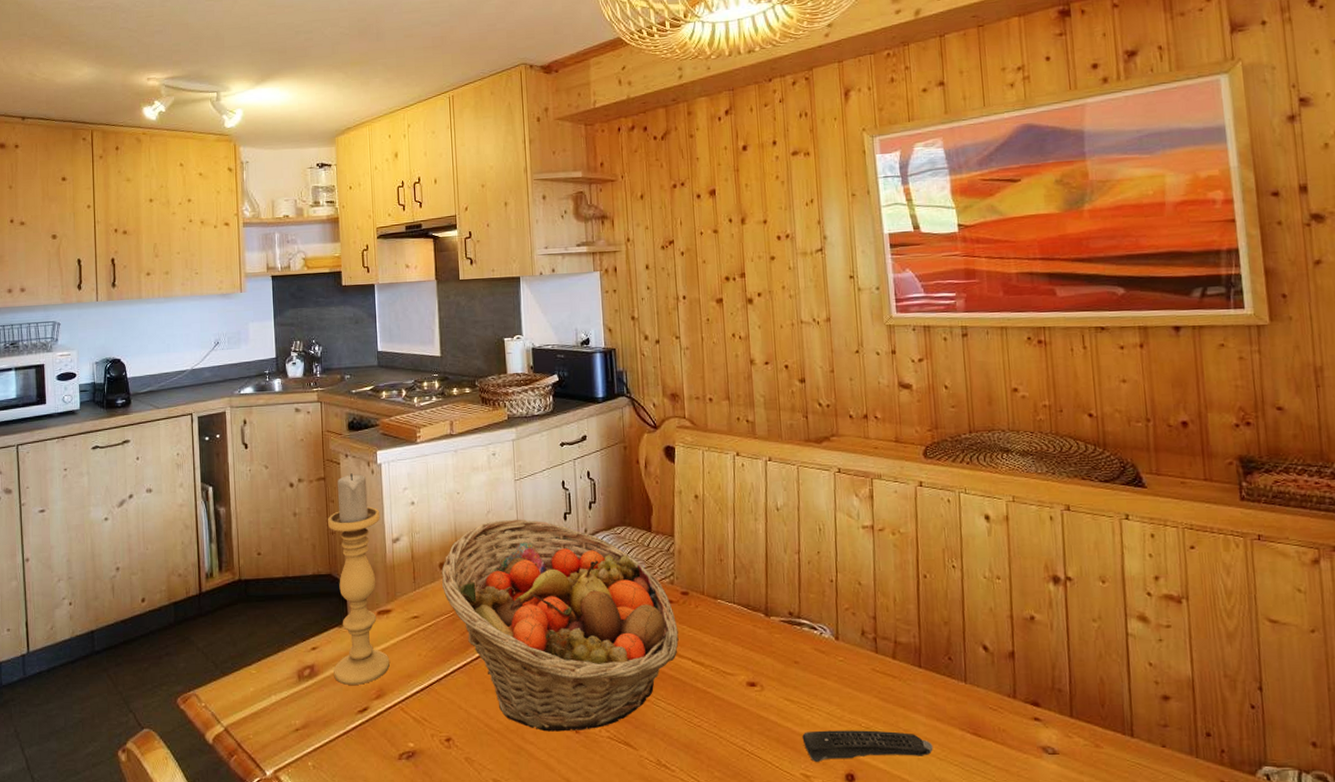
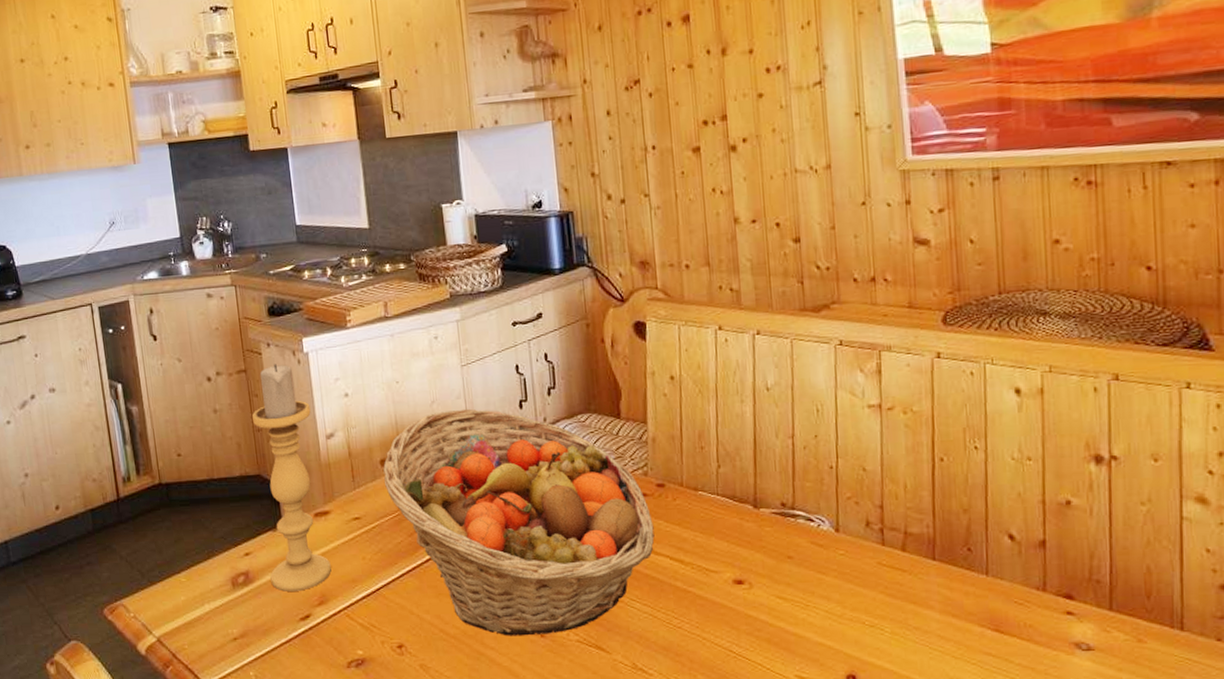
remote control: present [802,730,933,762] -> none [797,628,948,663]

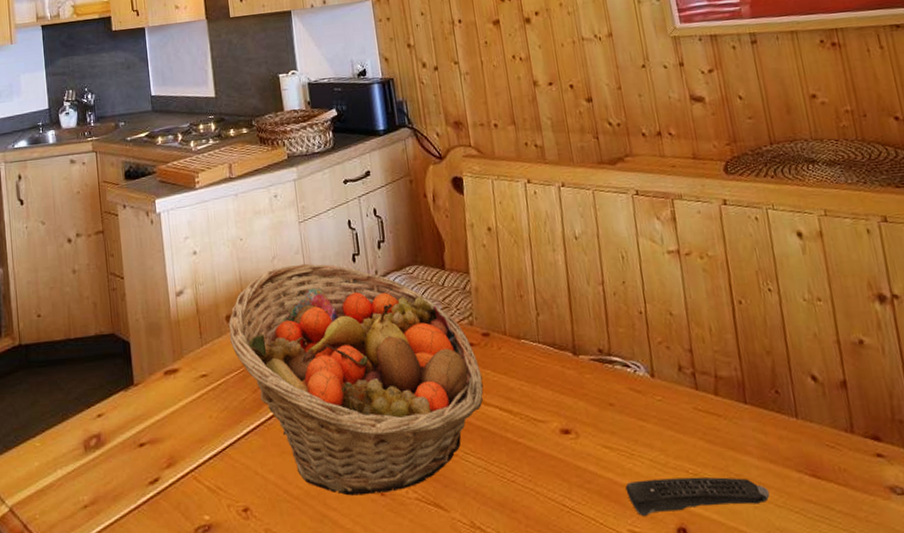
candle holder: present [252,364,332,592] -> none [108,224,180,454]
remote control: none [797,628,948,663] -> present [625,477,770,516]

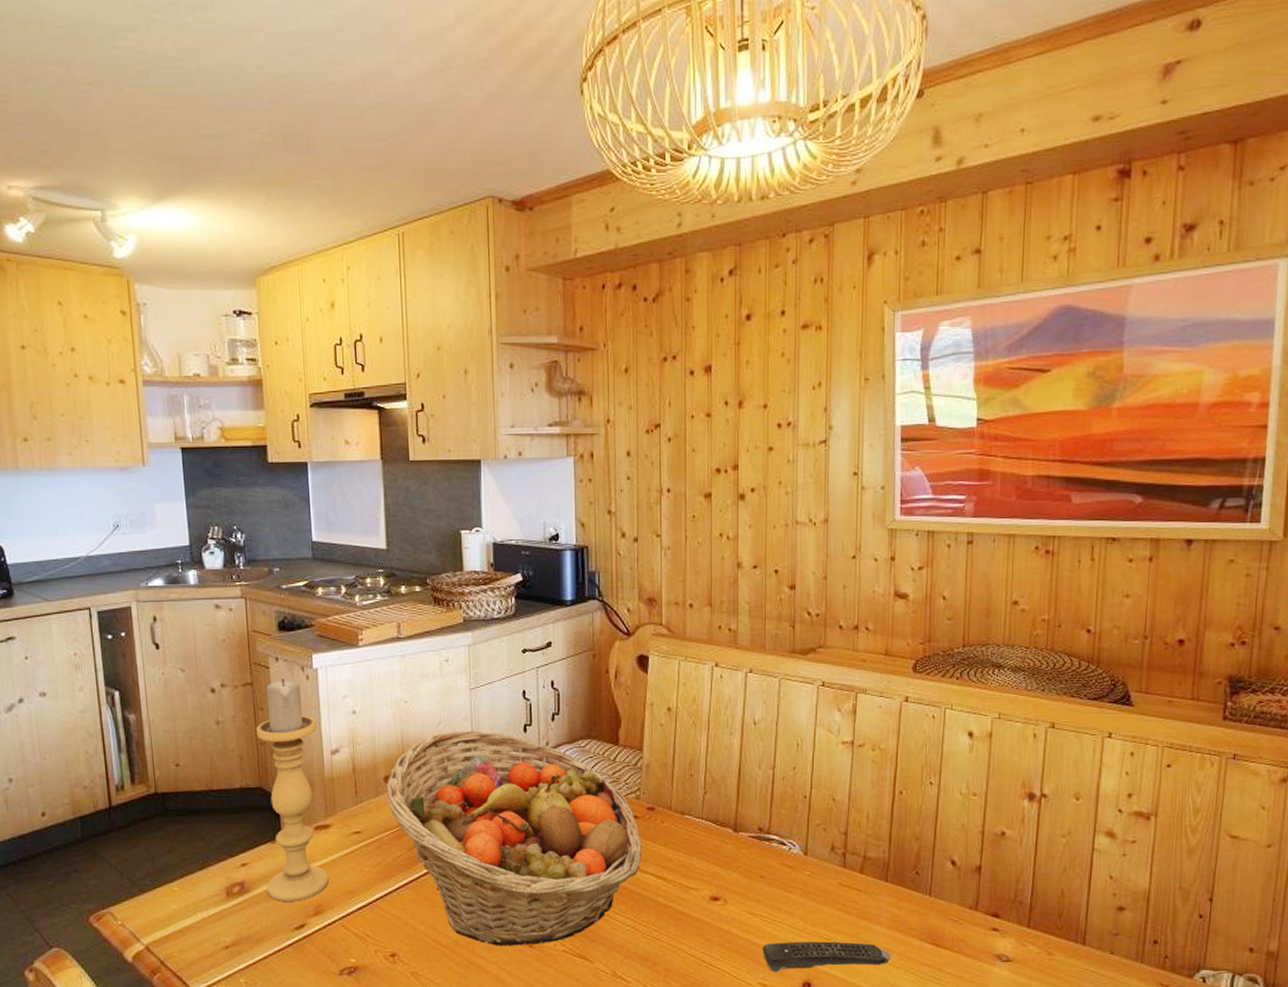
candle holder: none [108,224,180,454] -> present [256,678,329,902]

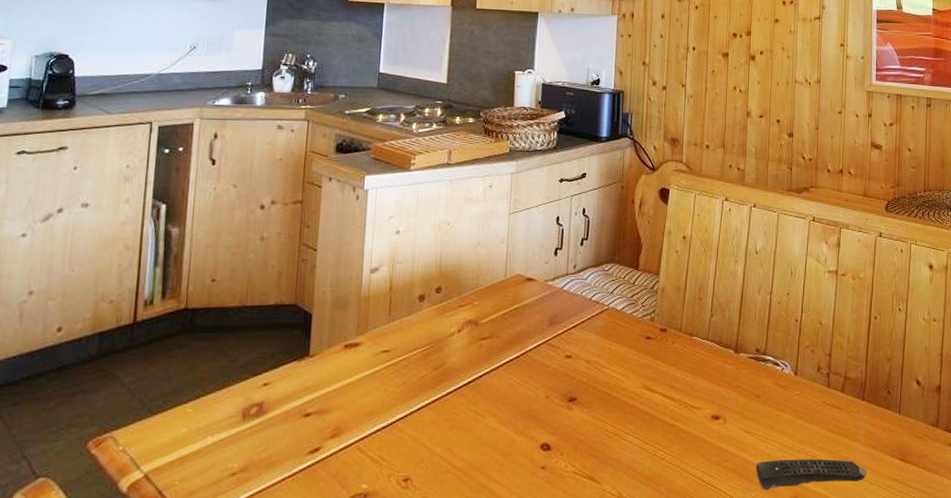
candle holder: present [256,678,329,902] -> none [285,198,360,424]
fruit basket: present [386,731,642,946] -> none [419,253,653,469]

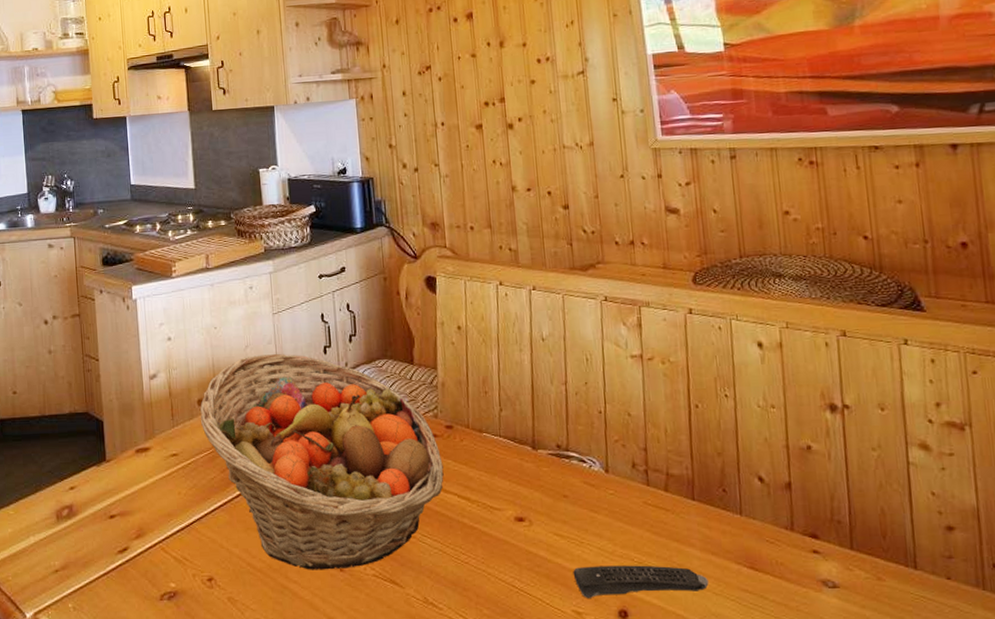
fruit basket: none [419,253,653,469] -> present [200,354,444,570]

